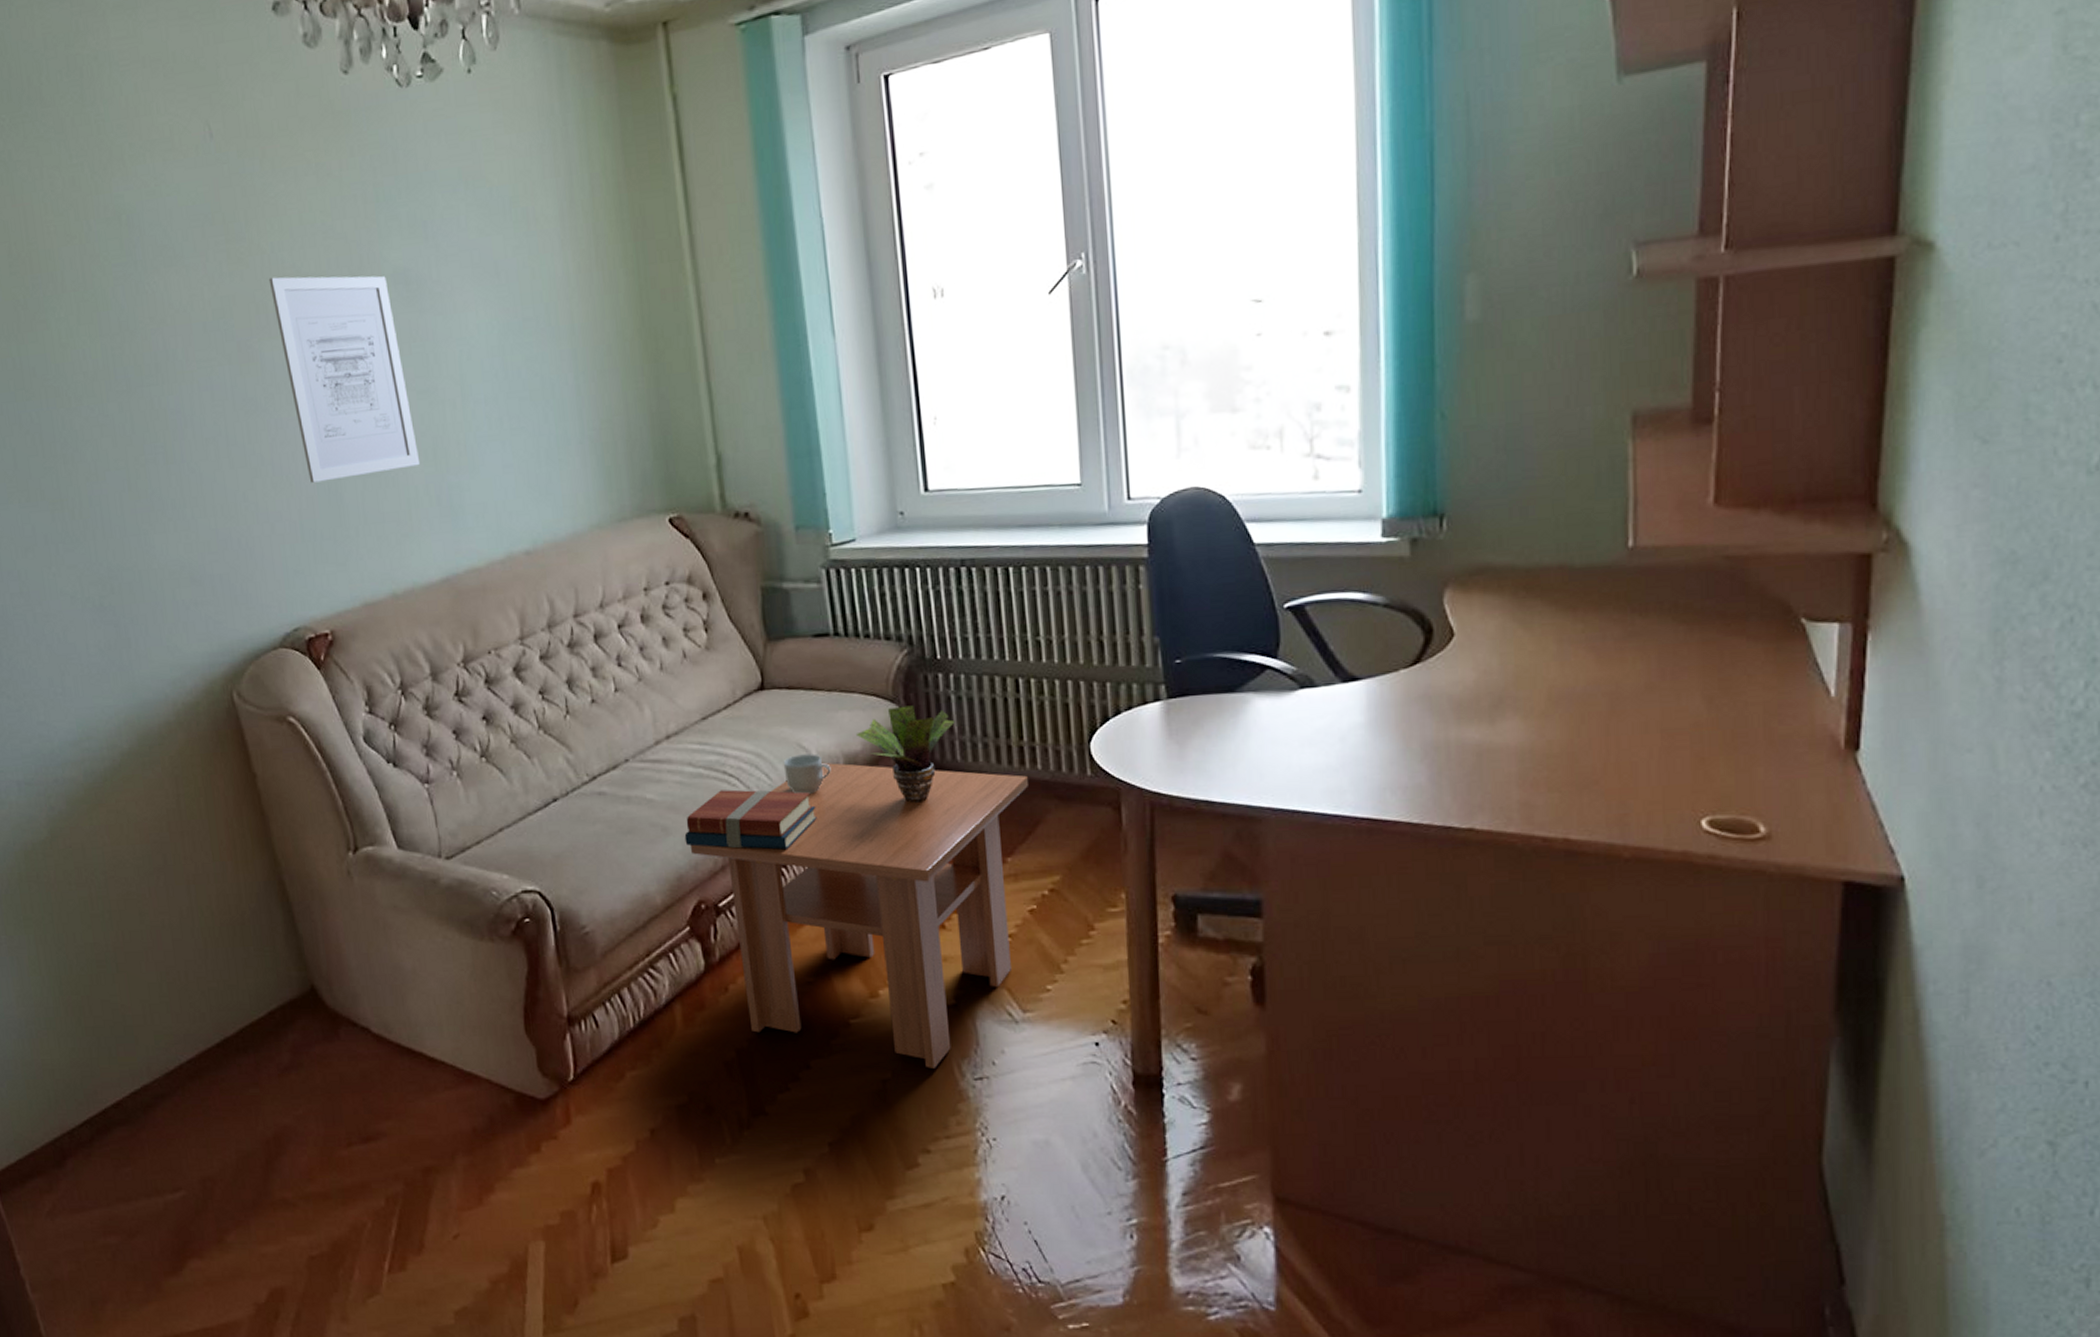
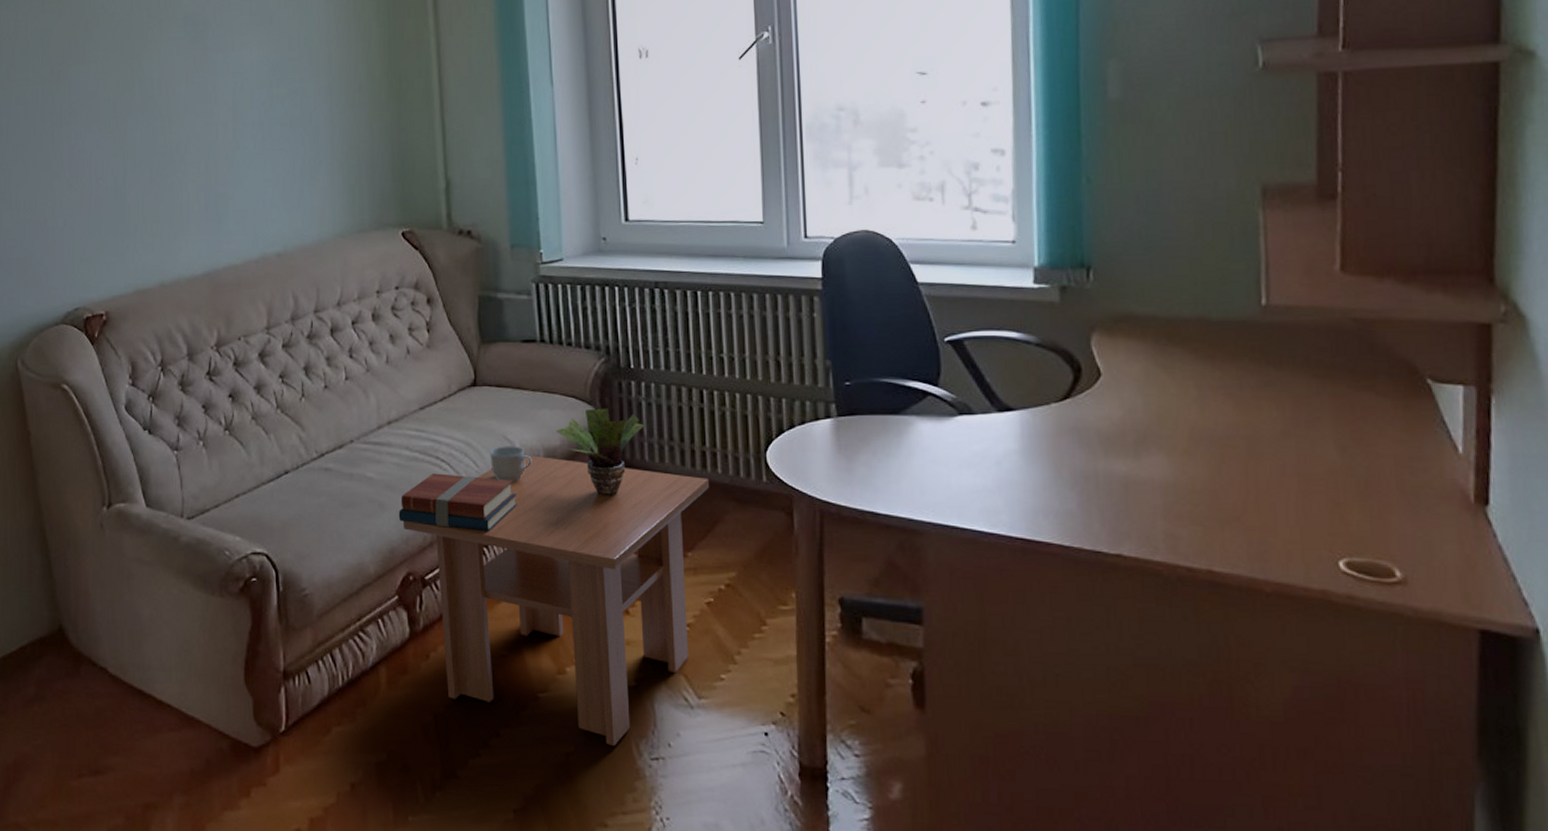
wall art: present [268,275,419,483] -> none [81,15,193,186]

